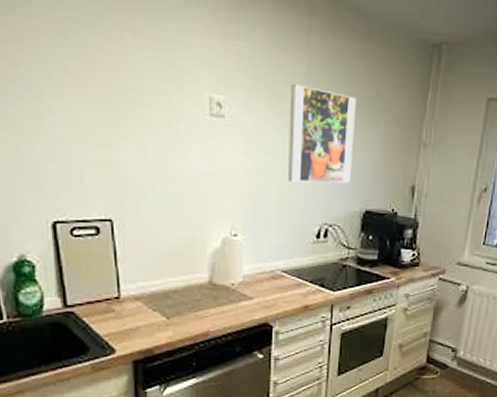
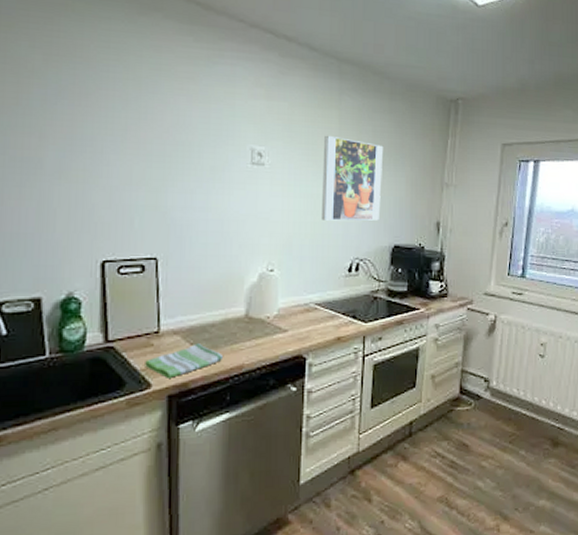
dish towel: none [107,310,187,344] -> present [145,343,222,378]

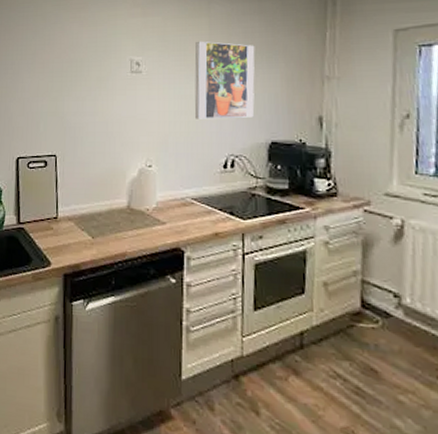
dish towel: present [145,343,222,378] -> none [46,230,108,259]

